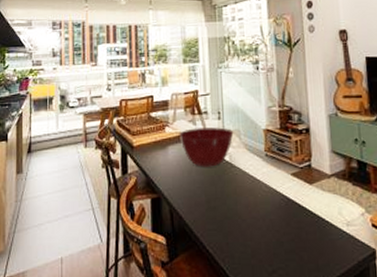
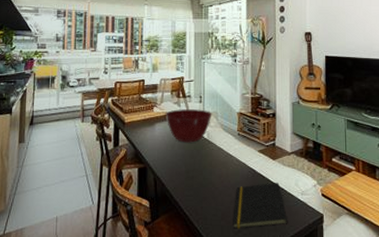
notepad: none [265,212,333,269] -> present [233,183,288,229]

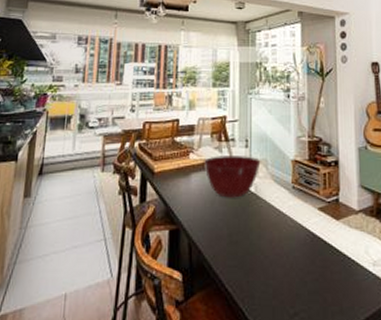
notepad: present [233,183,288,229] -> none [287,250,358,311]

